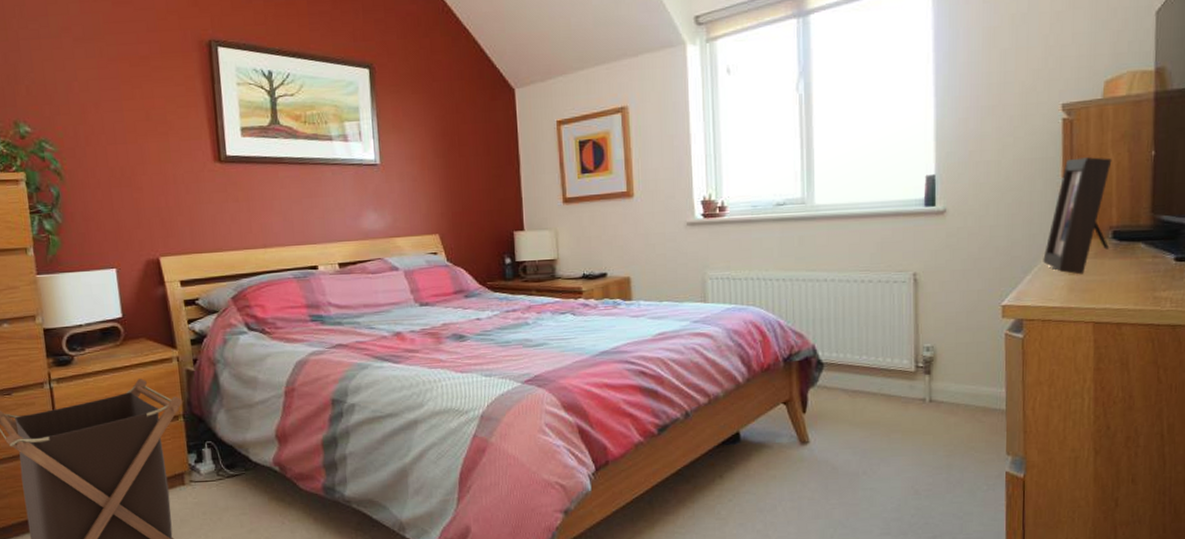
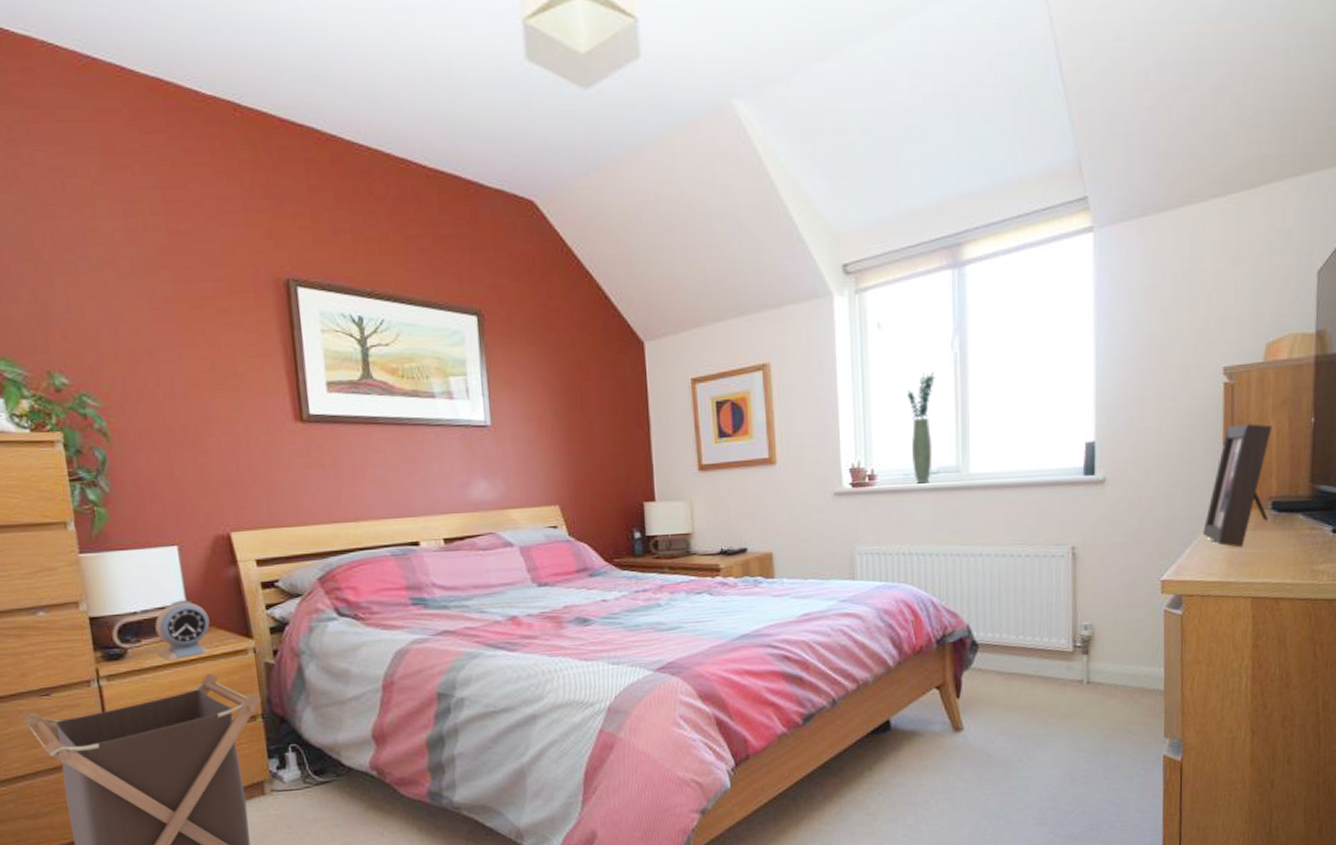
alarm clock: none [96,315,143,367] -> present [155,600,212,660]
vase: none [755,112,782,213] -> present [907,371,936,482]

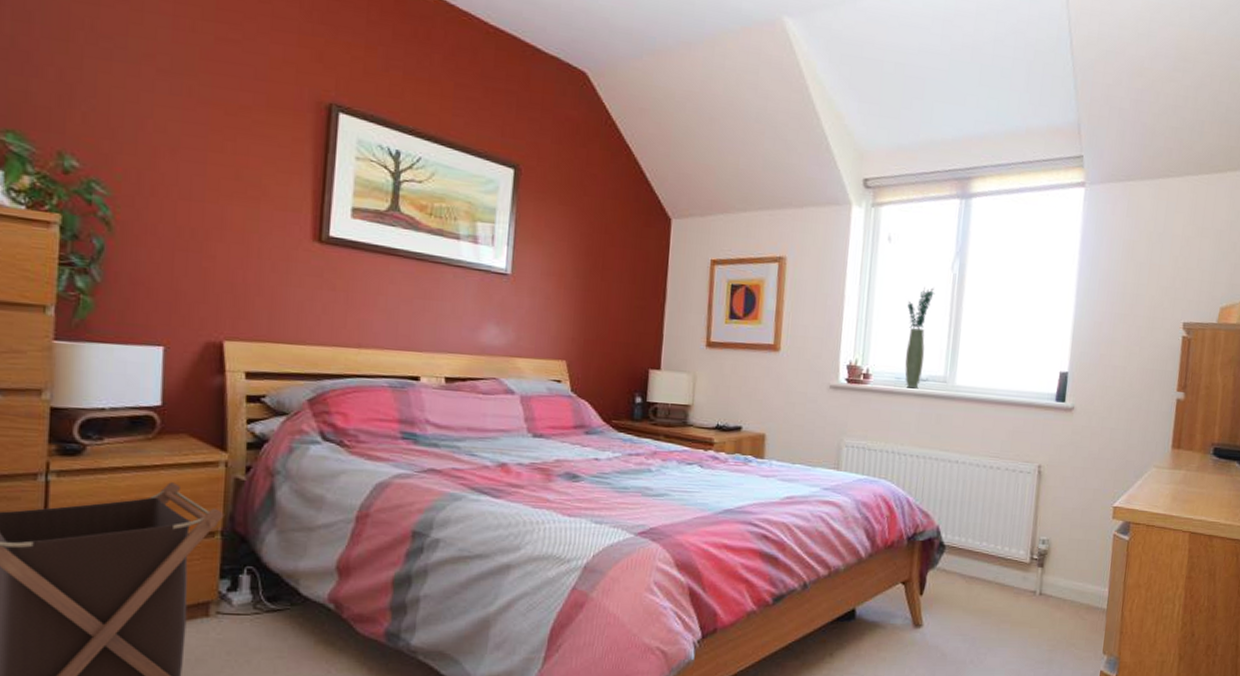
alarm clock: present [155,600,212,660] -> none [119,402,183,464]
picture frame: present [1203,424,1272,548] -> none [1153,375,1220,486]

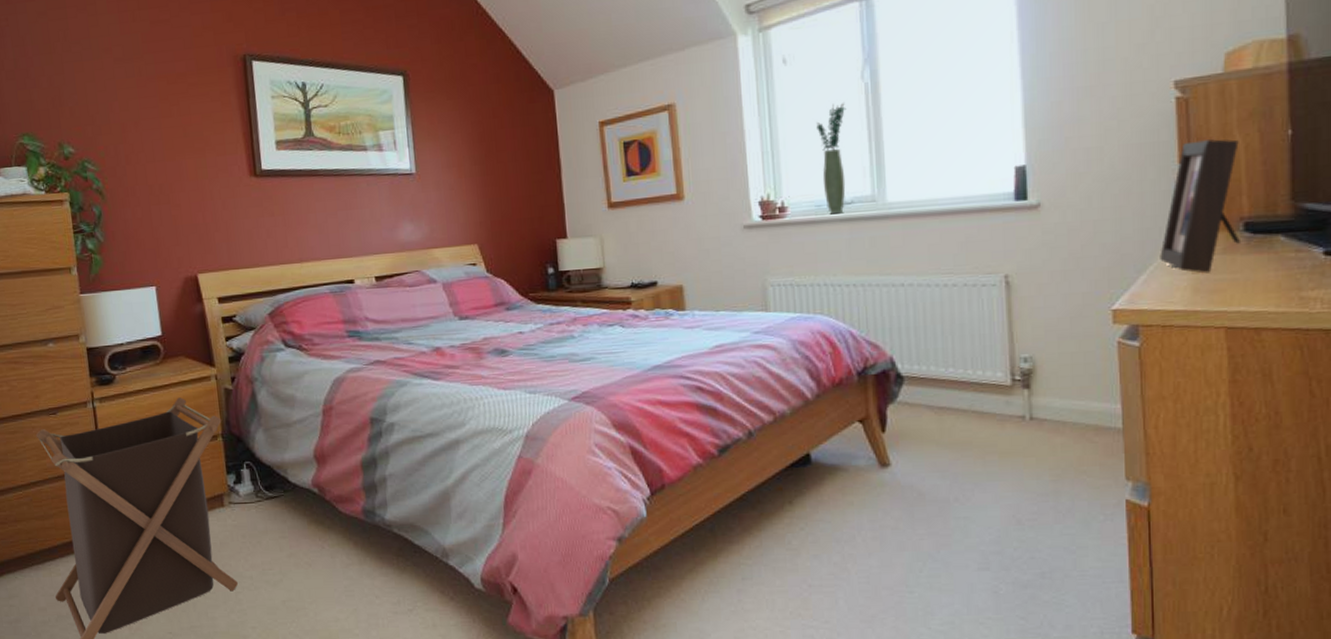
picture frame: none [1153,375,1220,486] -> present [1160,139,1242,274]

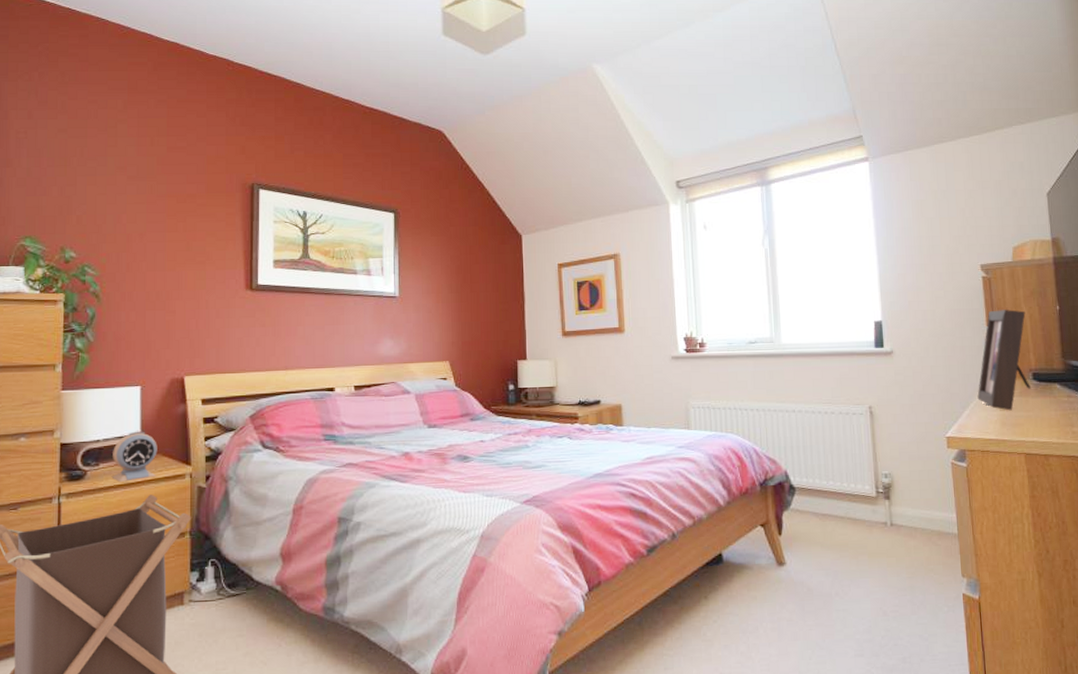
alarm clock: none [137,333,182,385] -> present [111,431,157,482]
vase: present [816,102,847,213] -> none [729,263,751,350]

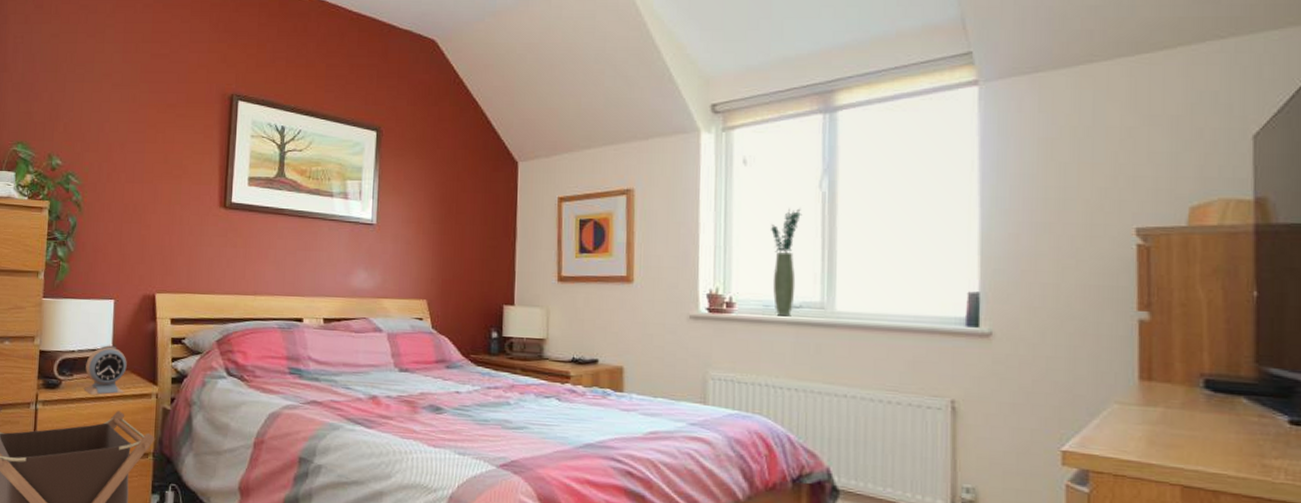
vase: none [729,263,751,350] -> present [771,208,802,315]
picture frame: present [977,309,1032,411] -> none [1114,290,1201,427]

